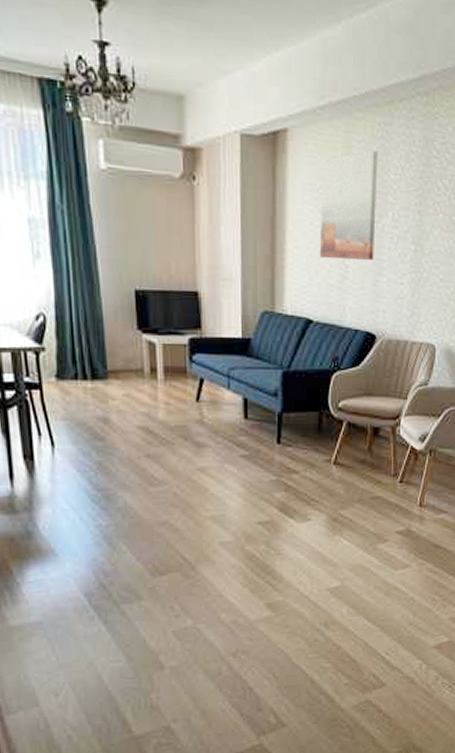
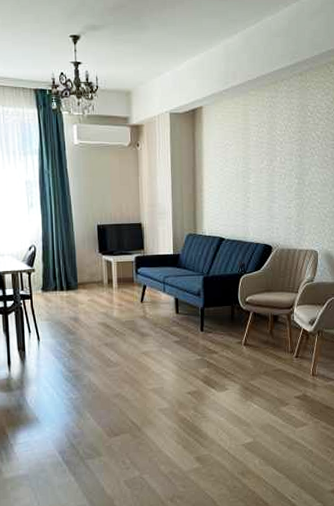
wall art: present [319,150,378,260] -> none [227,116,268,194]

